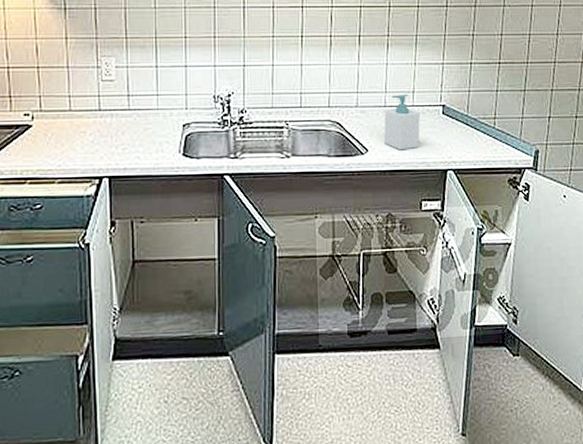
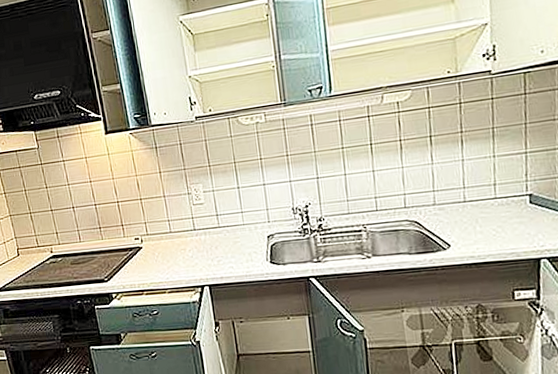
soap bottle: present [383,93,420,151] -> none [465,187,507,243]

